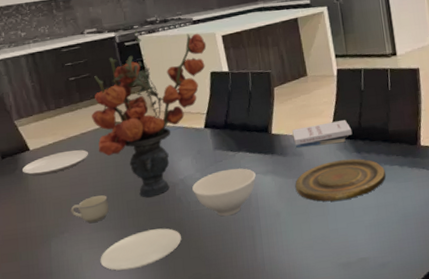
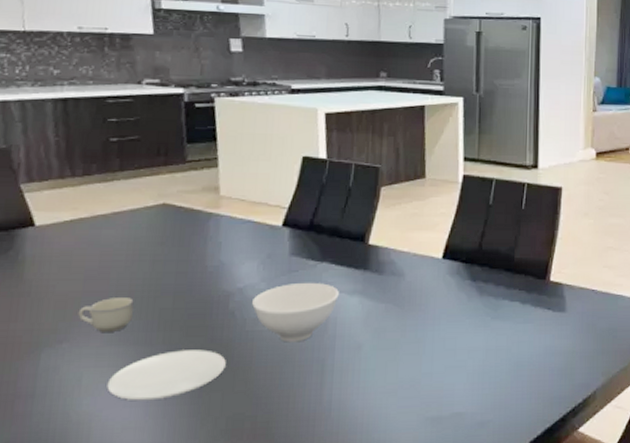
plate: present [22,149,89,176] -> none [19,233,119,262]
bouquet: present [92,29,207,198] -> none [131,88,304,307]
books: present [292,120,353,148] -> none [395,239,470,266]
plate: present [295,158,386,202] -> none [387,287,502,338]

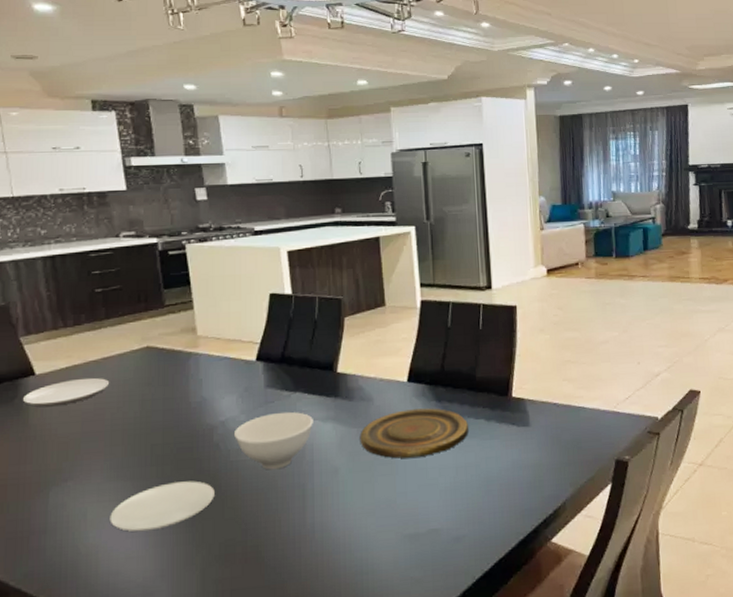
plate: none [19,233,119,262] -> present [23,377,110,408]
cup: present [78,298,134,332] -> none [79,436,128,469]
plate: none [387,287,502,338] -> present [360,408,468,459]

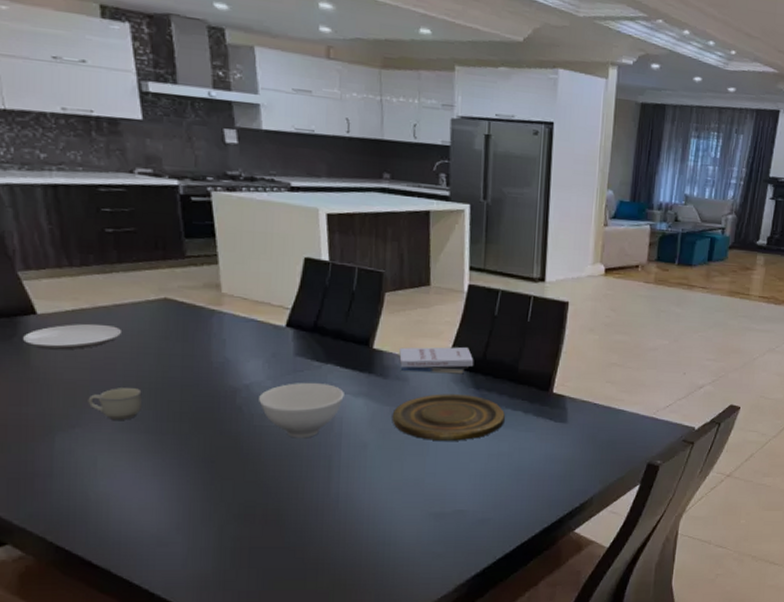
cup: none [79,436,128,469] -> present [88,388,142,420]
plate: present [110,480,215,532] -> none [122,440,236,485]
books: none [362,361,433,391] -> present [399,347,474,374]

